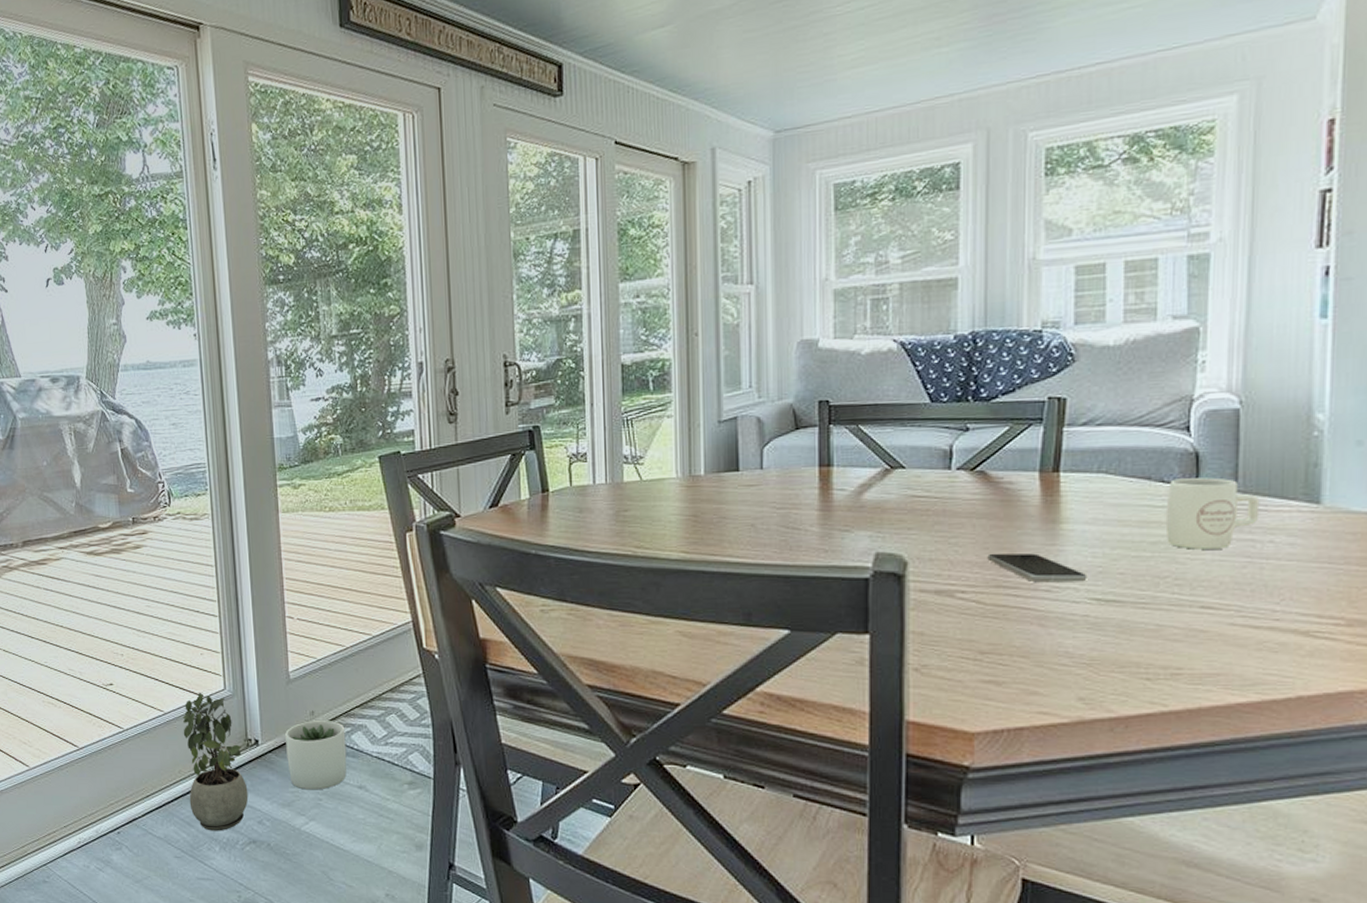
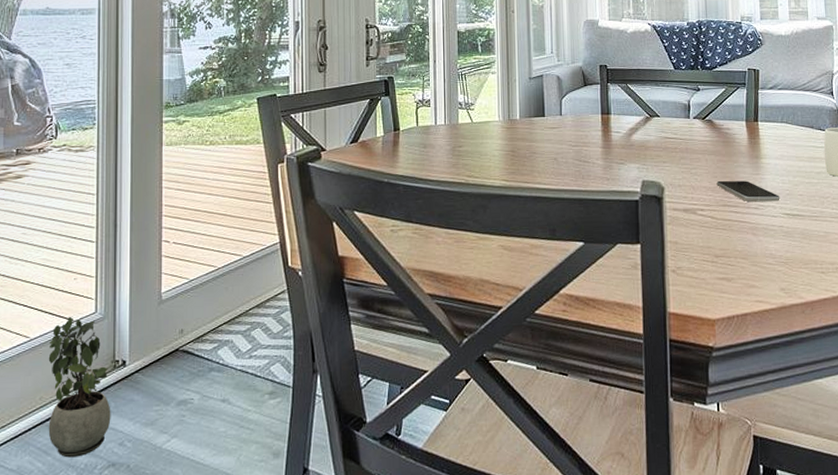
planter: present [285,721,347,790] -> none [153,338,212,407]

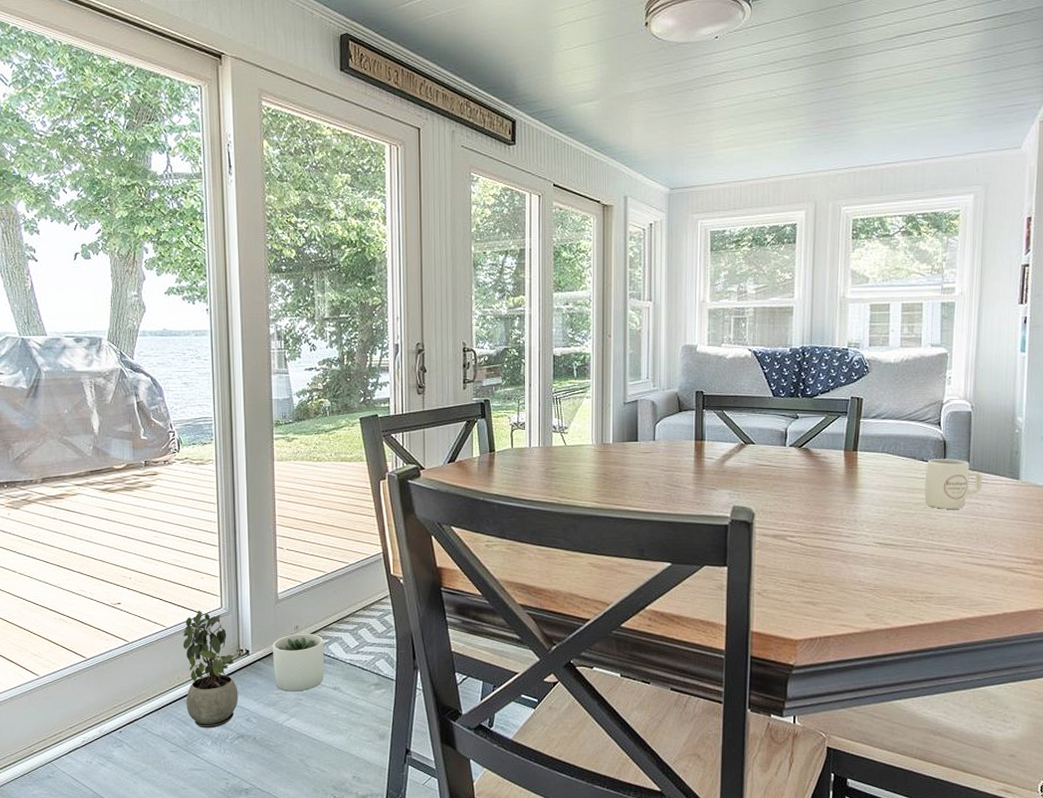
planter: none [153,338,212,407] -> present [273,634,324,692]
mobile phone: present [716,180,780,202] -> none [809,508,874,531]

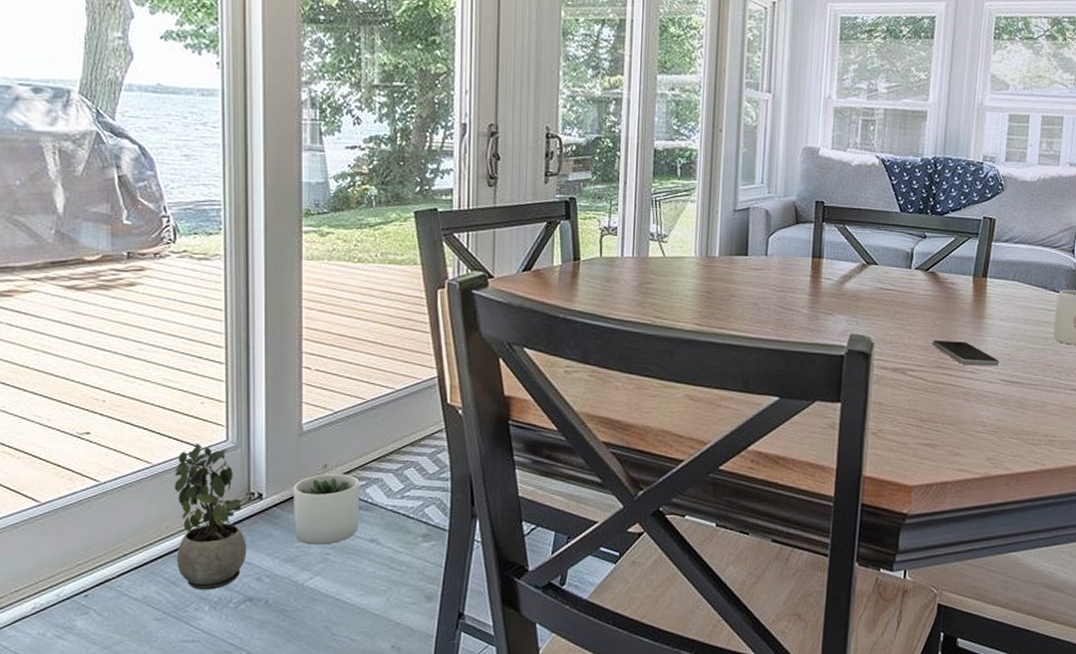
mobile phone: none [809,508,874,531] -> present [932,339,1000,366]

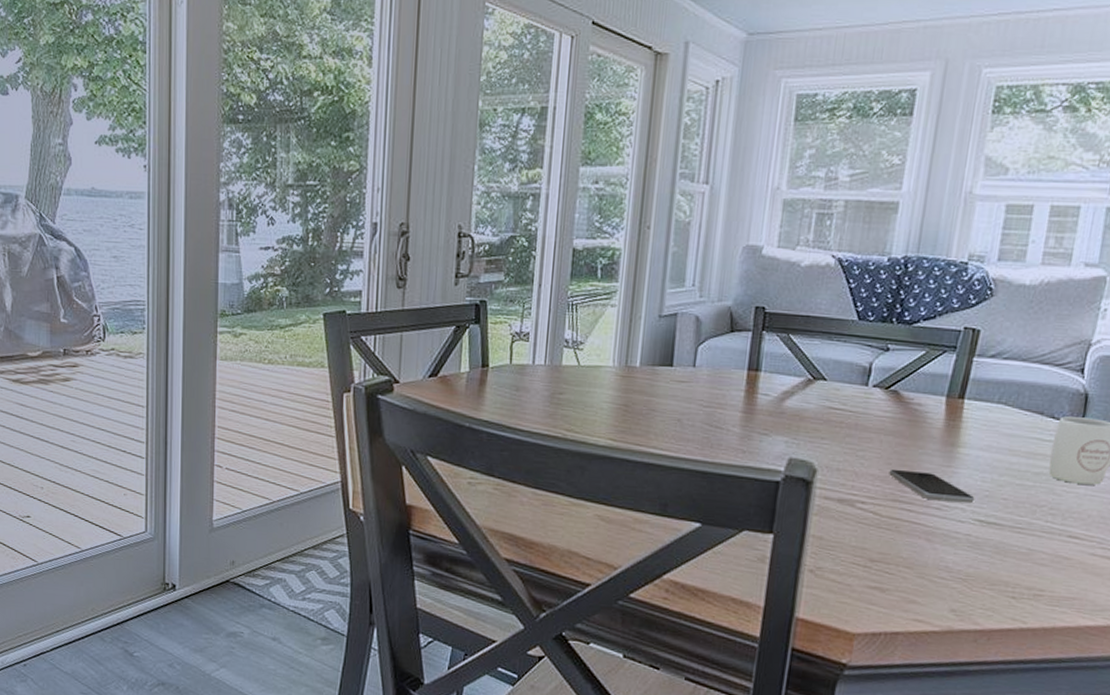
potted plant: present [174,444,247,590] -> none [99,533,161,671]
planter: present [294,474,360,545] -> none [203,570,264,639]

